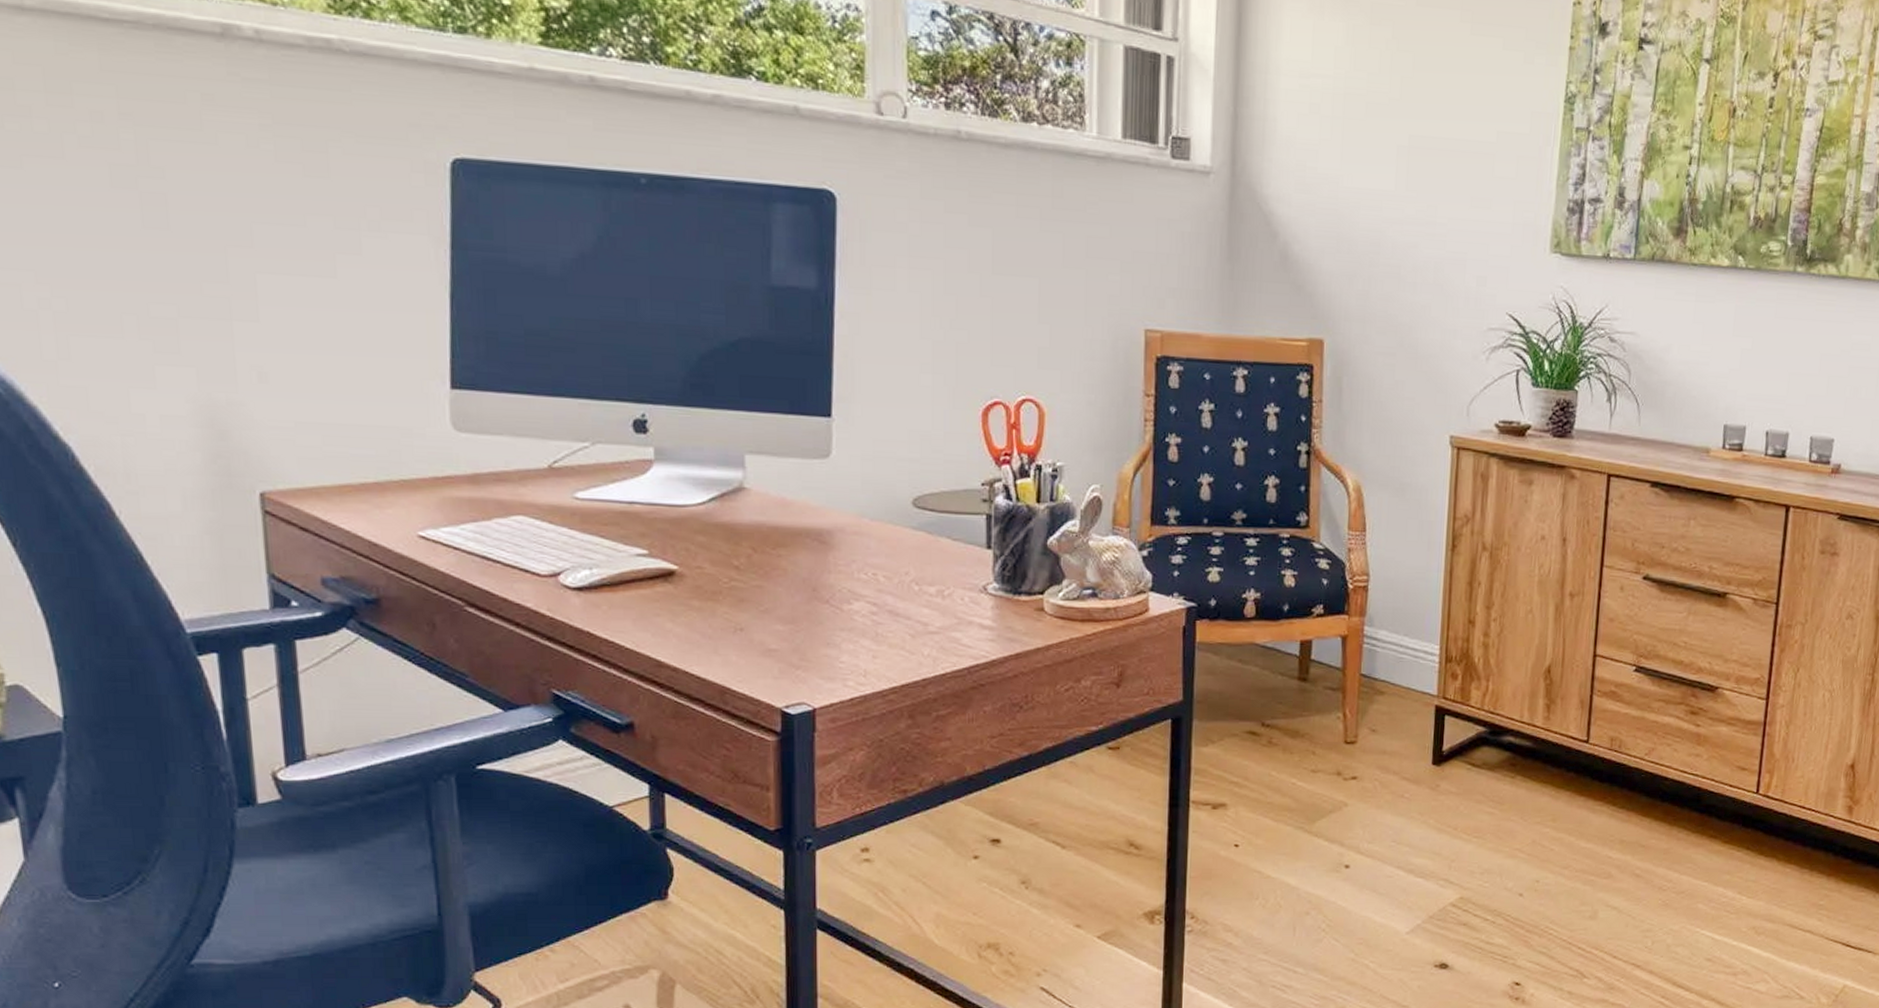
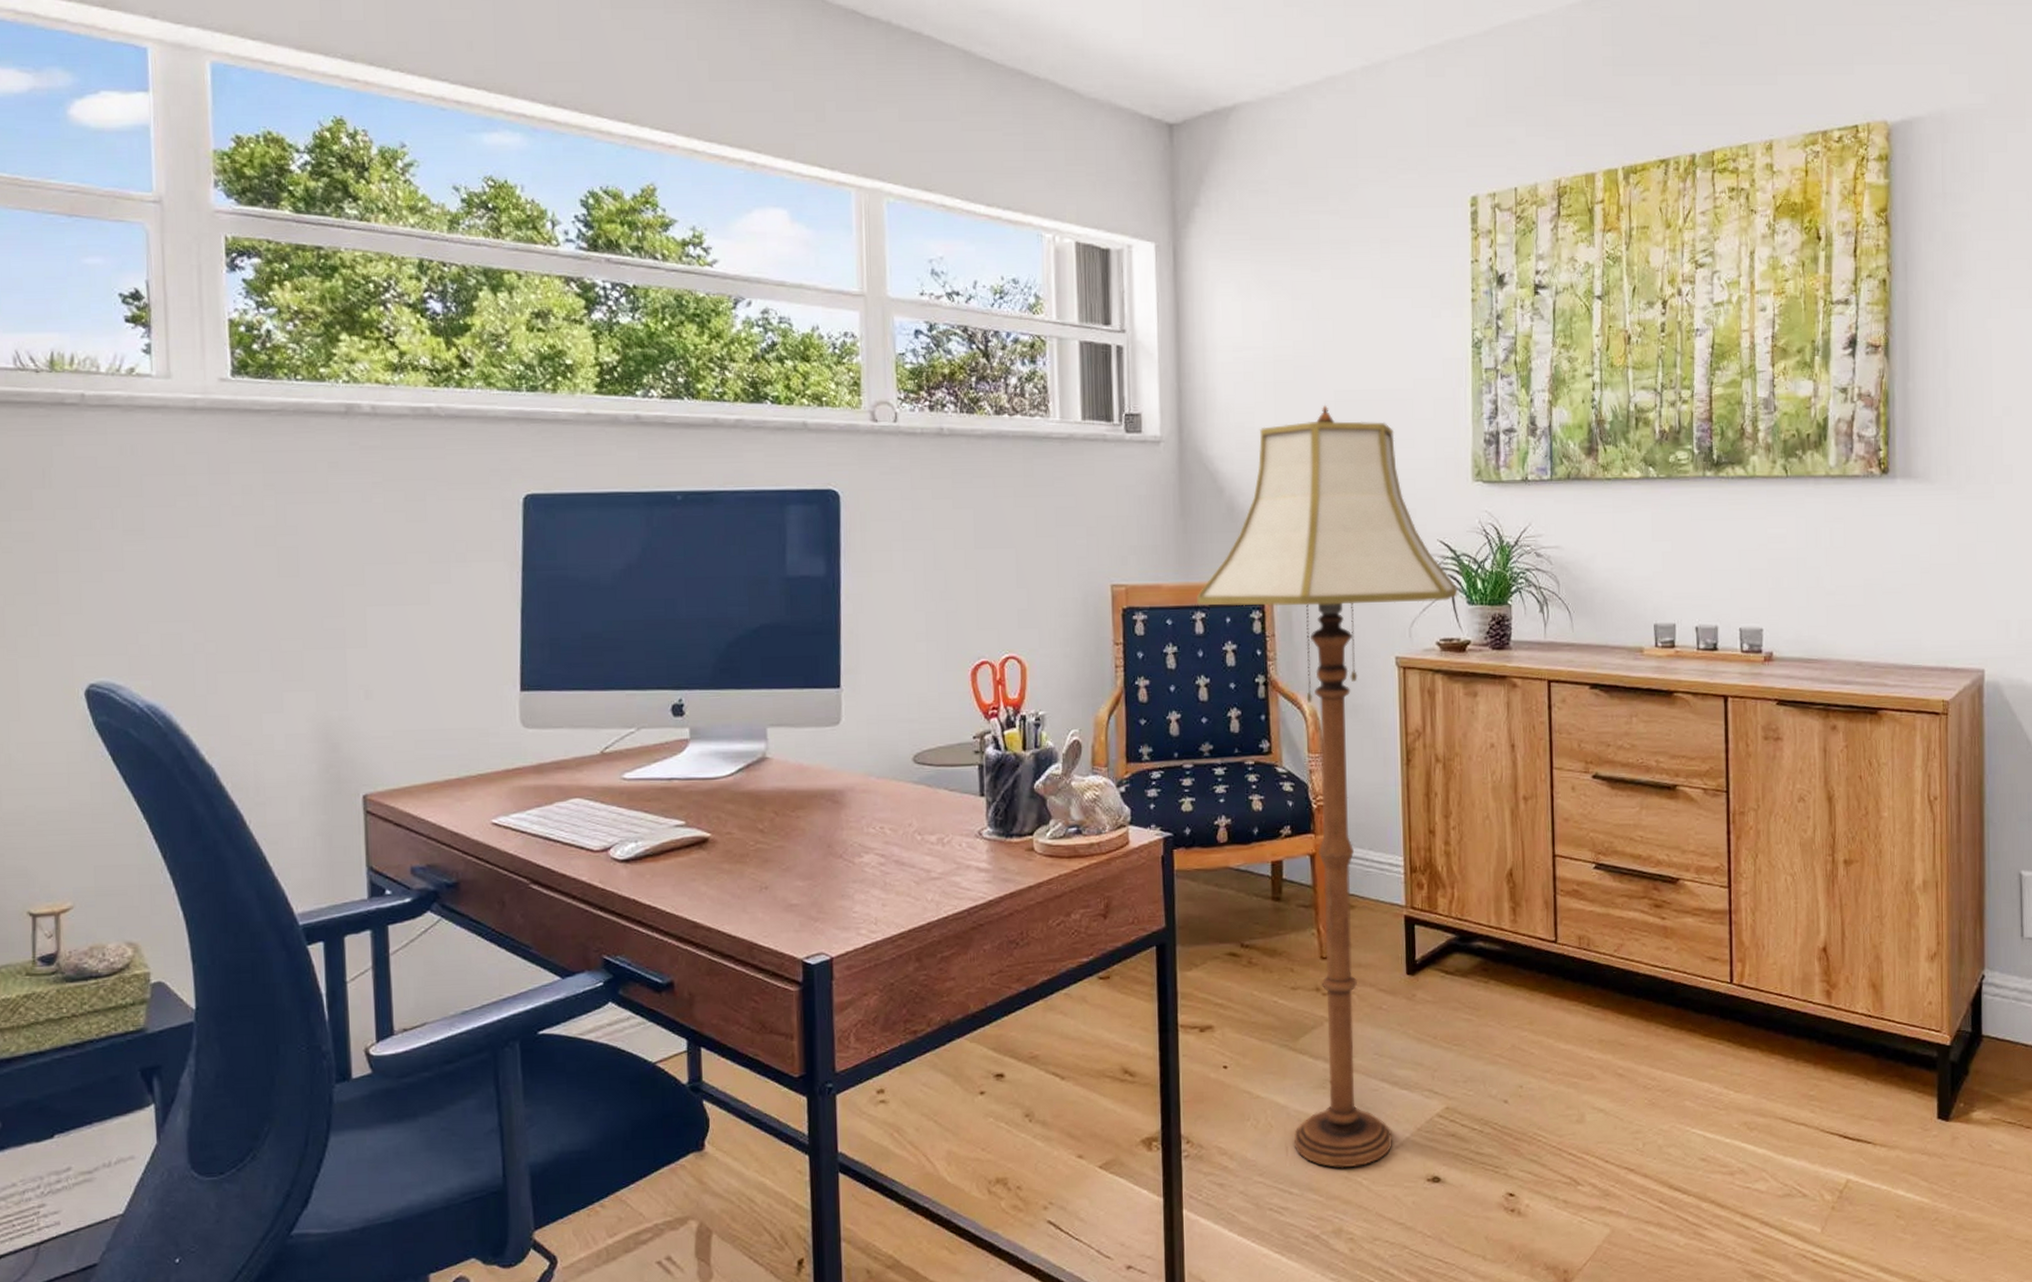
floor lamp: none [1239,149,1523,951] -> present [1197,404,1458,1168]

